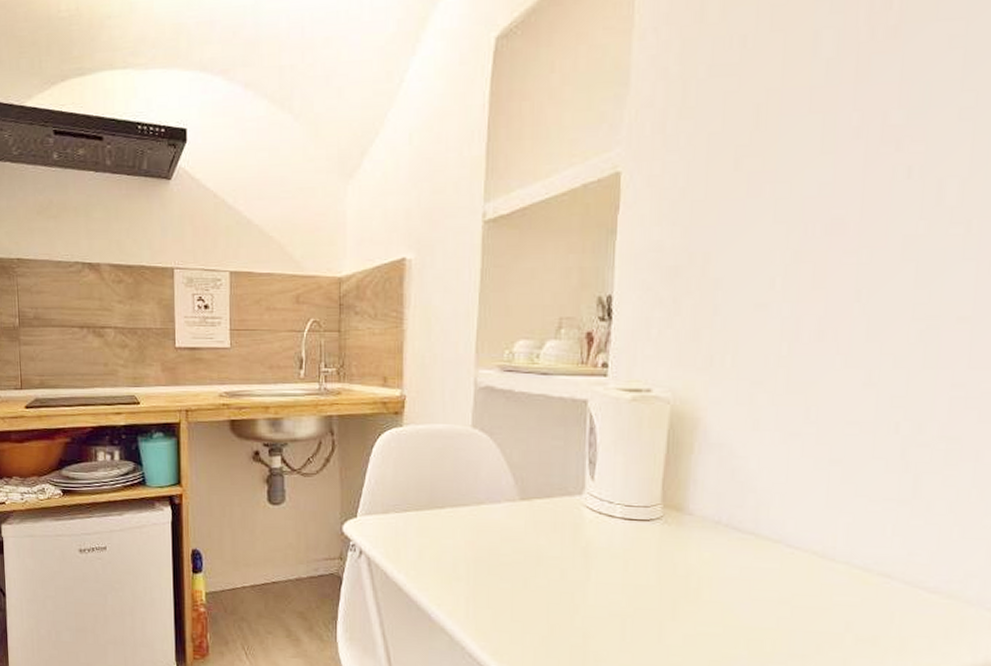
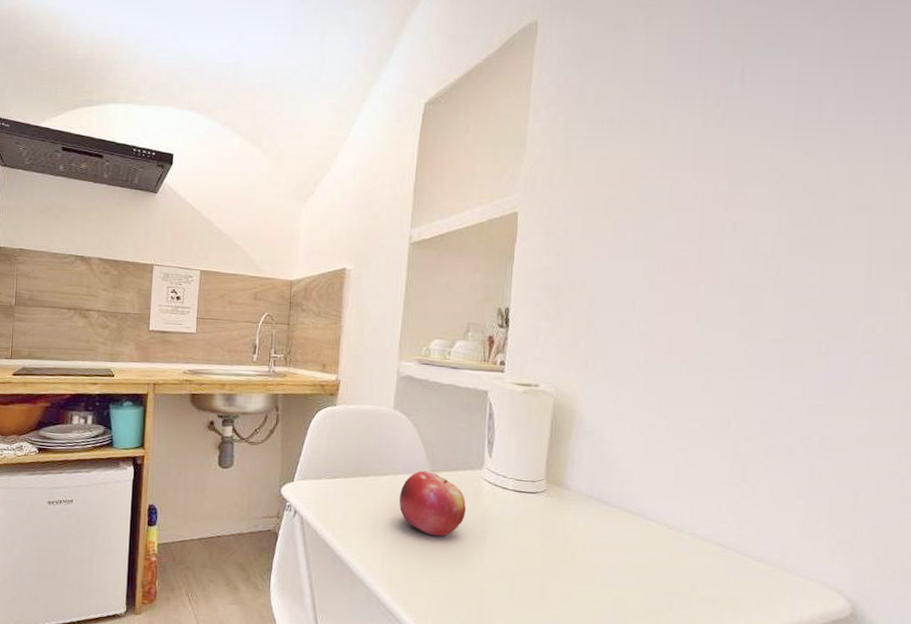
fruit: none [482,499,564,576] -> present [399,471,466,537]

